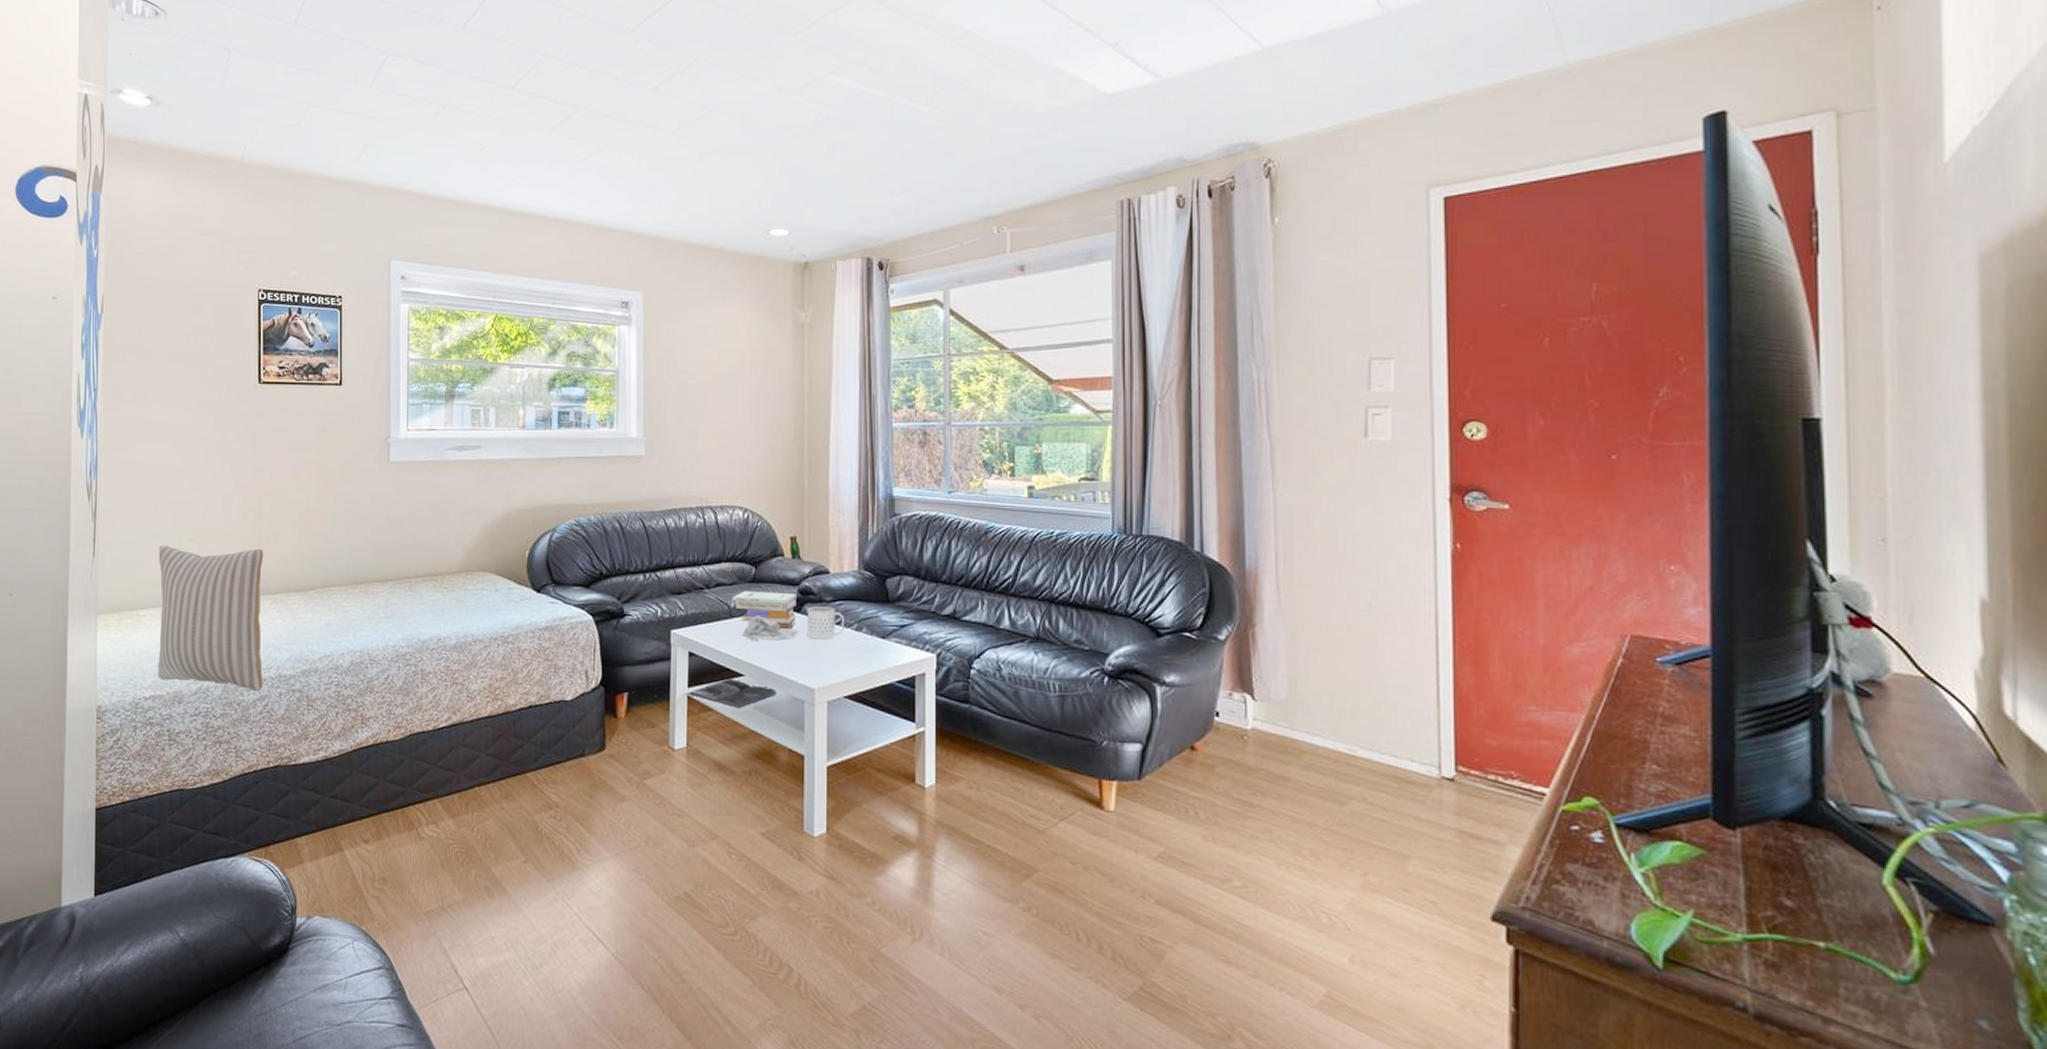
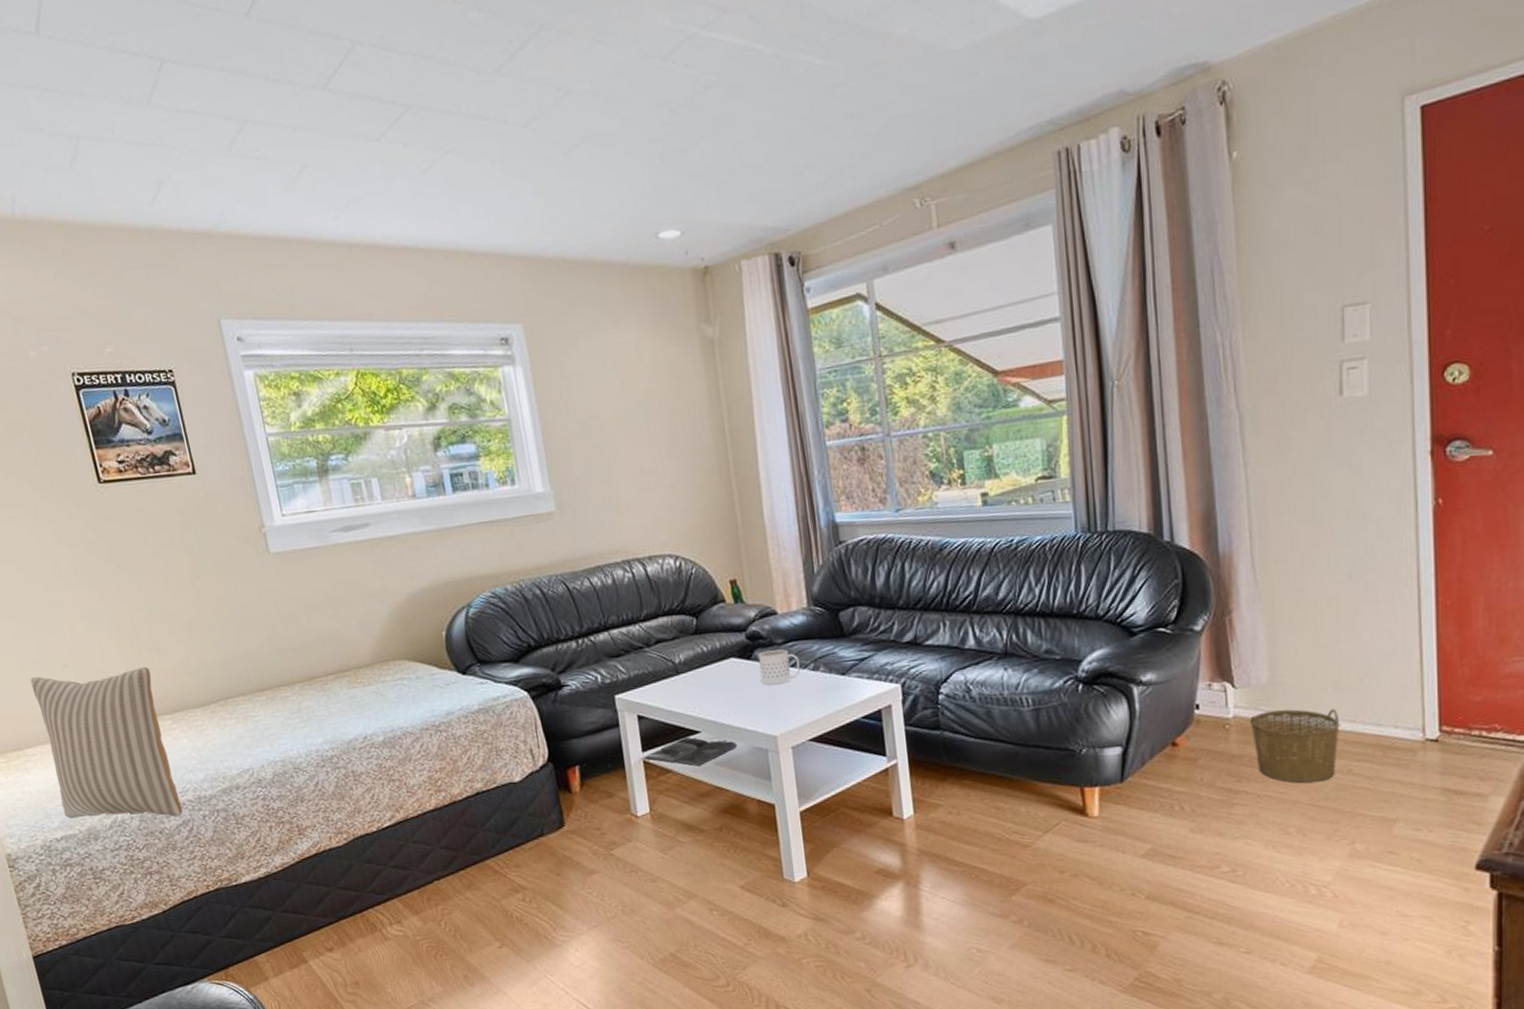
books: present [731,591,798,629] -> none [675,640,748,679]
tissue: present [739,616,799,641] -> none [689,668,752,696]
basket: none [1268,728,1357,807] -> present [1250,709,1340,784]

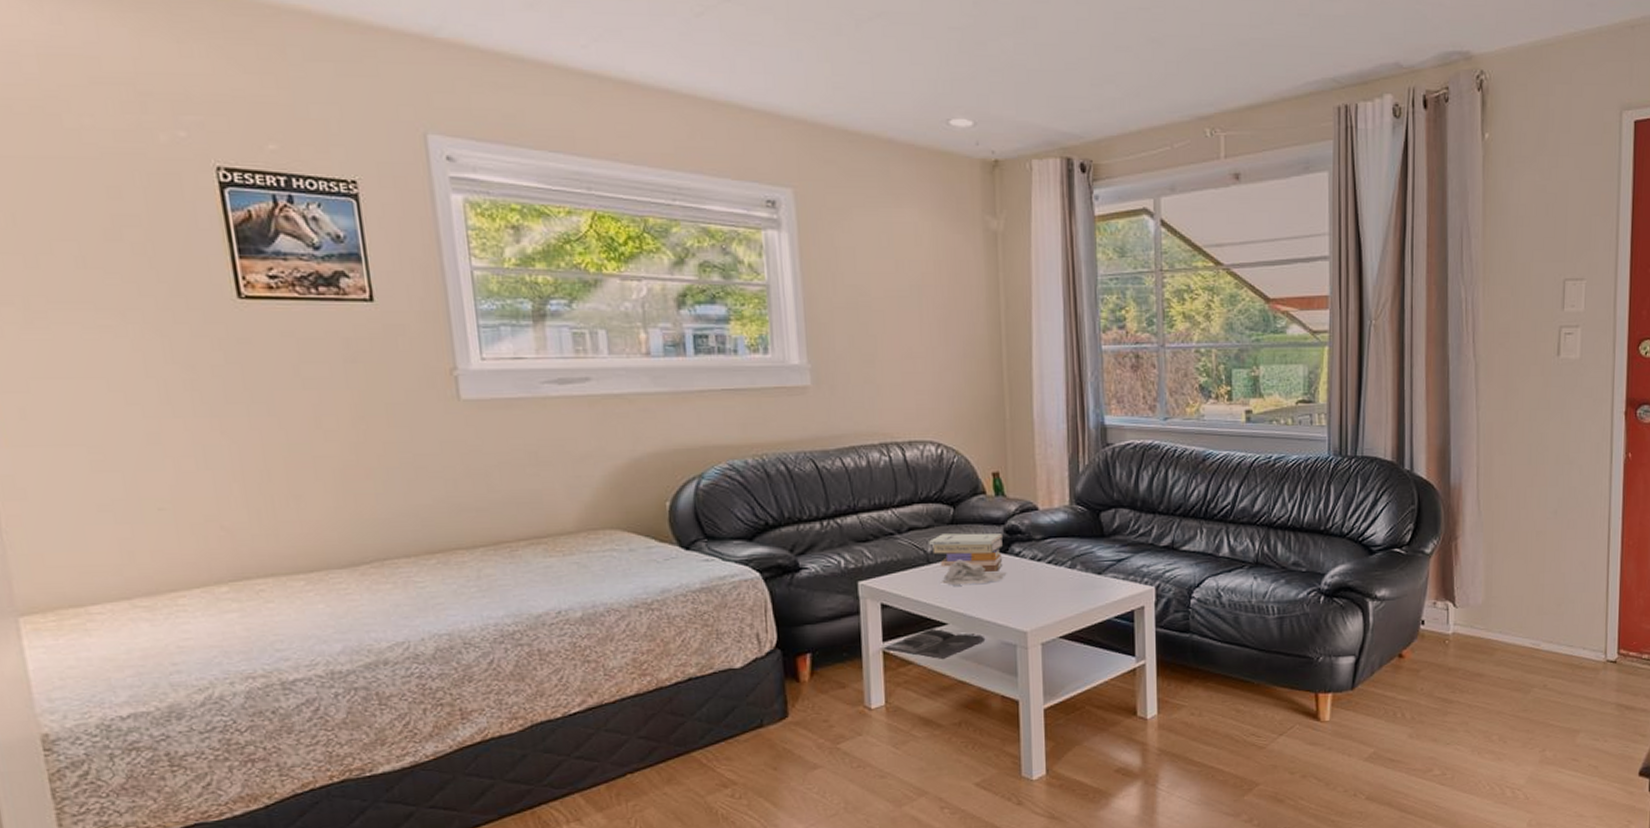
pillow: present [30,666,183,819] -> none [107,516,308,695]
books: none [675,640,748,679] -> present [928,533,1004,572]
tissue: none [689,668,752,696] -> present [939,559,1007,587]
mug: present [758,649,801,686] -> none [1015,545,1057,581]
basket: present [1250,709,1340,784] -> none [1466,629,1540,696]

